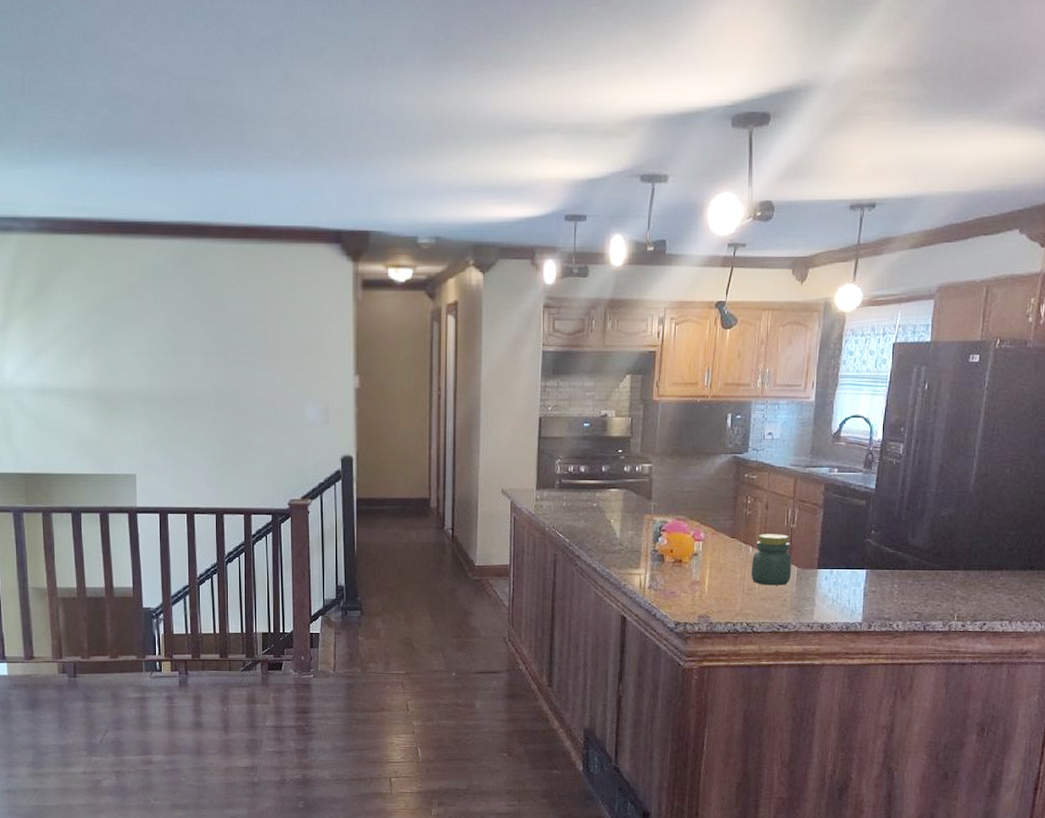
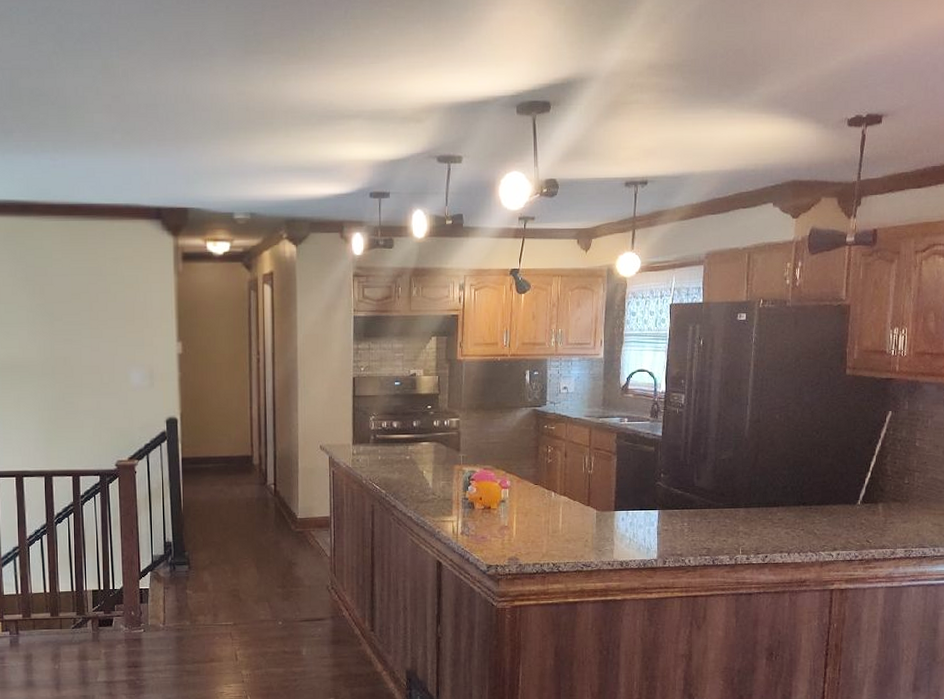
jar: present [752,534,792,585] -> none [555,480,592,528]

